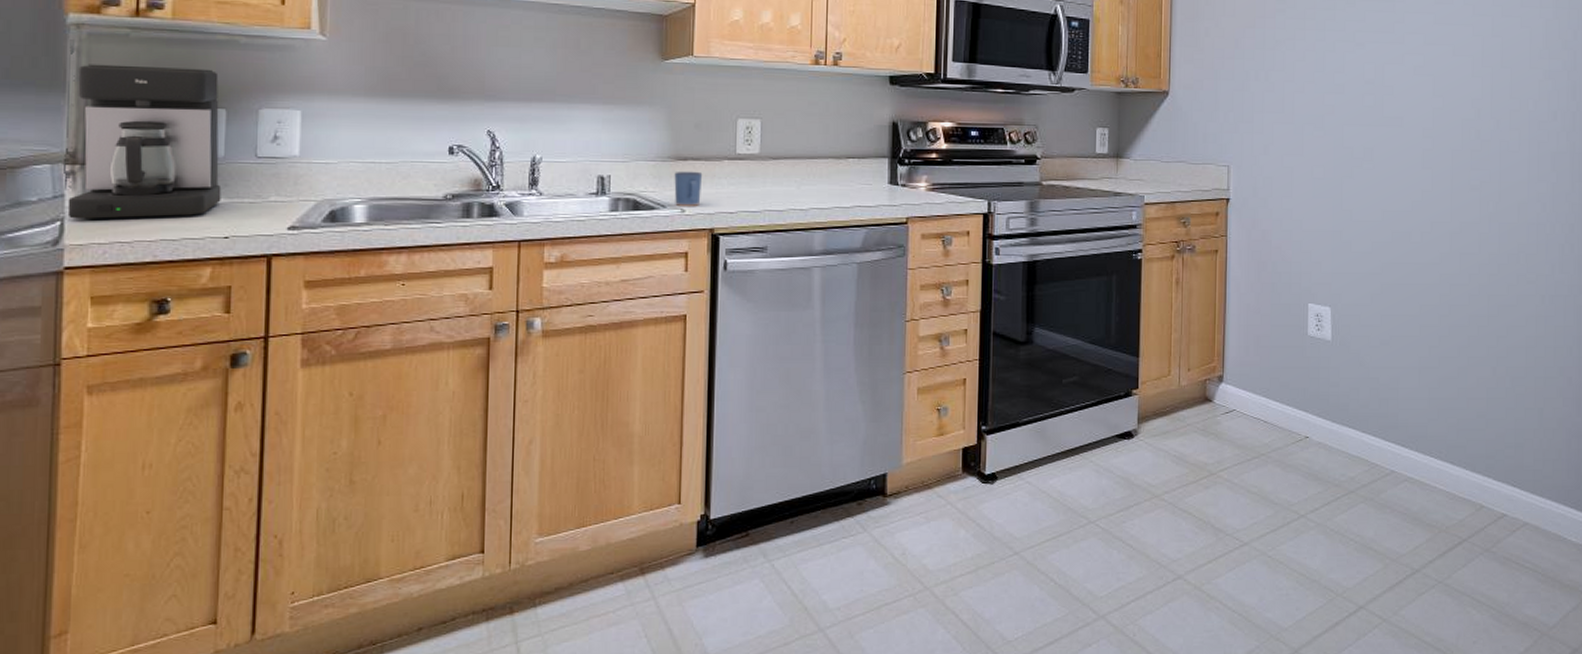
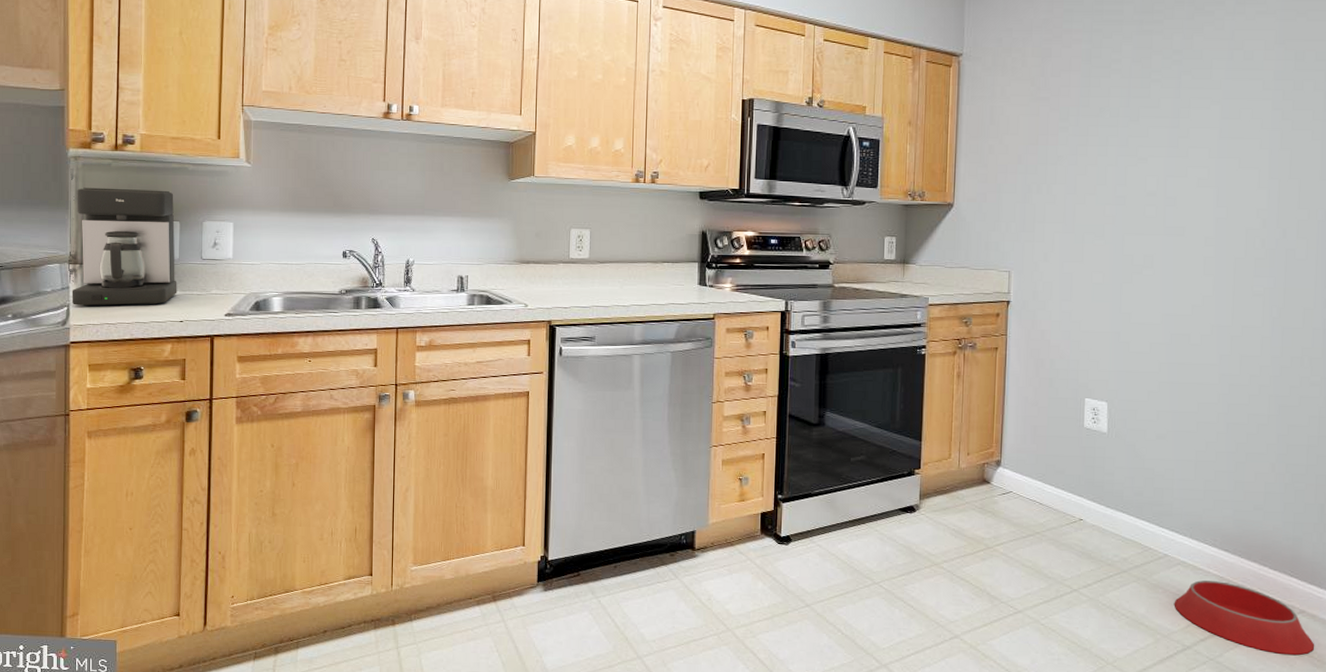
mug: present [674,171,703,206] -> none [519,272,542,302]
pet bowl: none [1402,496,1538,571] -> present [1174,580,1314,655]

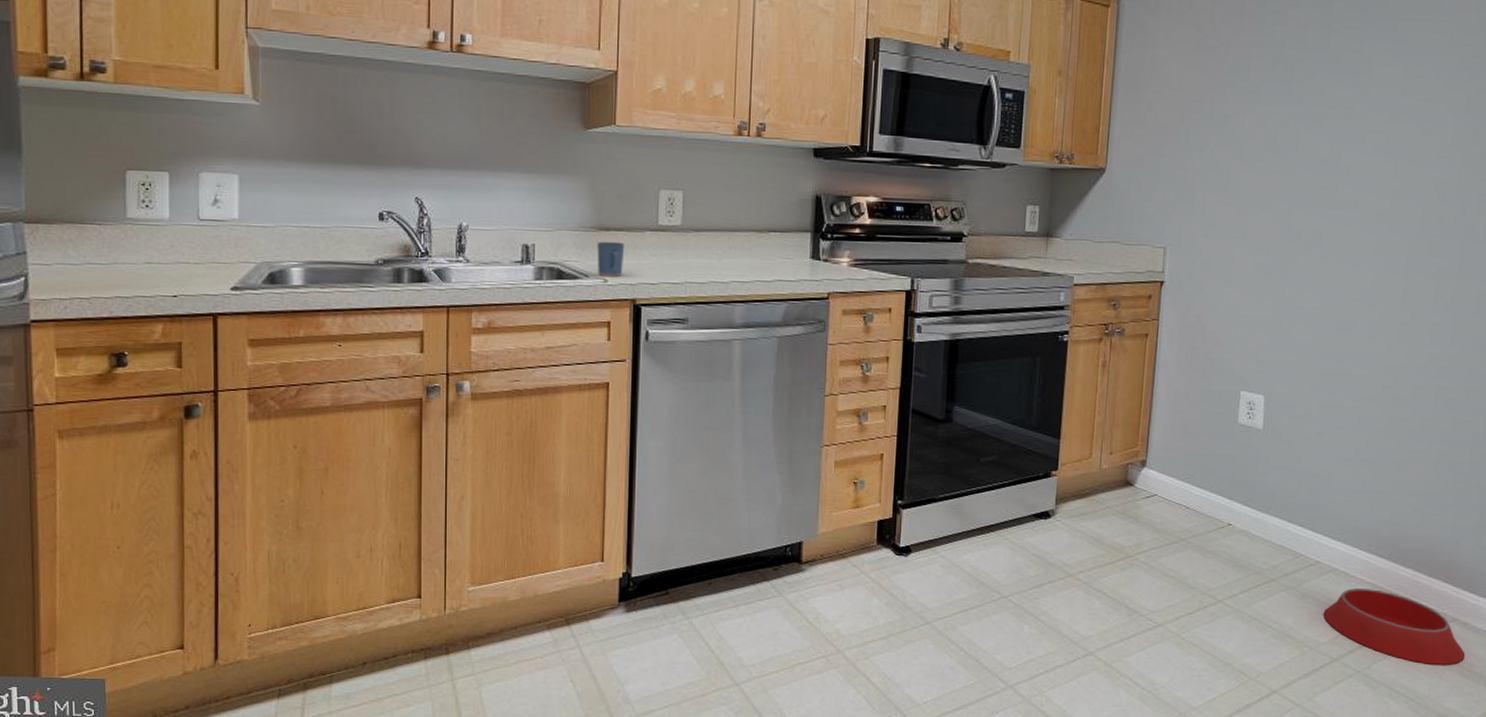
coffee maker: present [71,187,177,306] -> none [30,126,169,276]
mug: none [519,272,542,302] -> present [597,241,625,276]

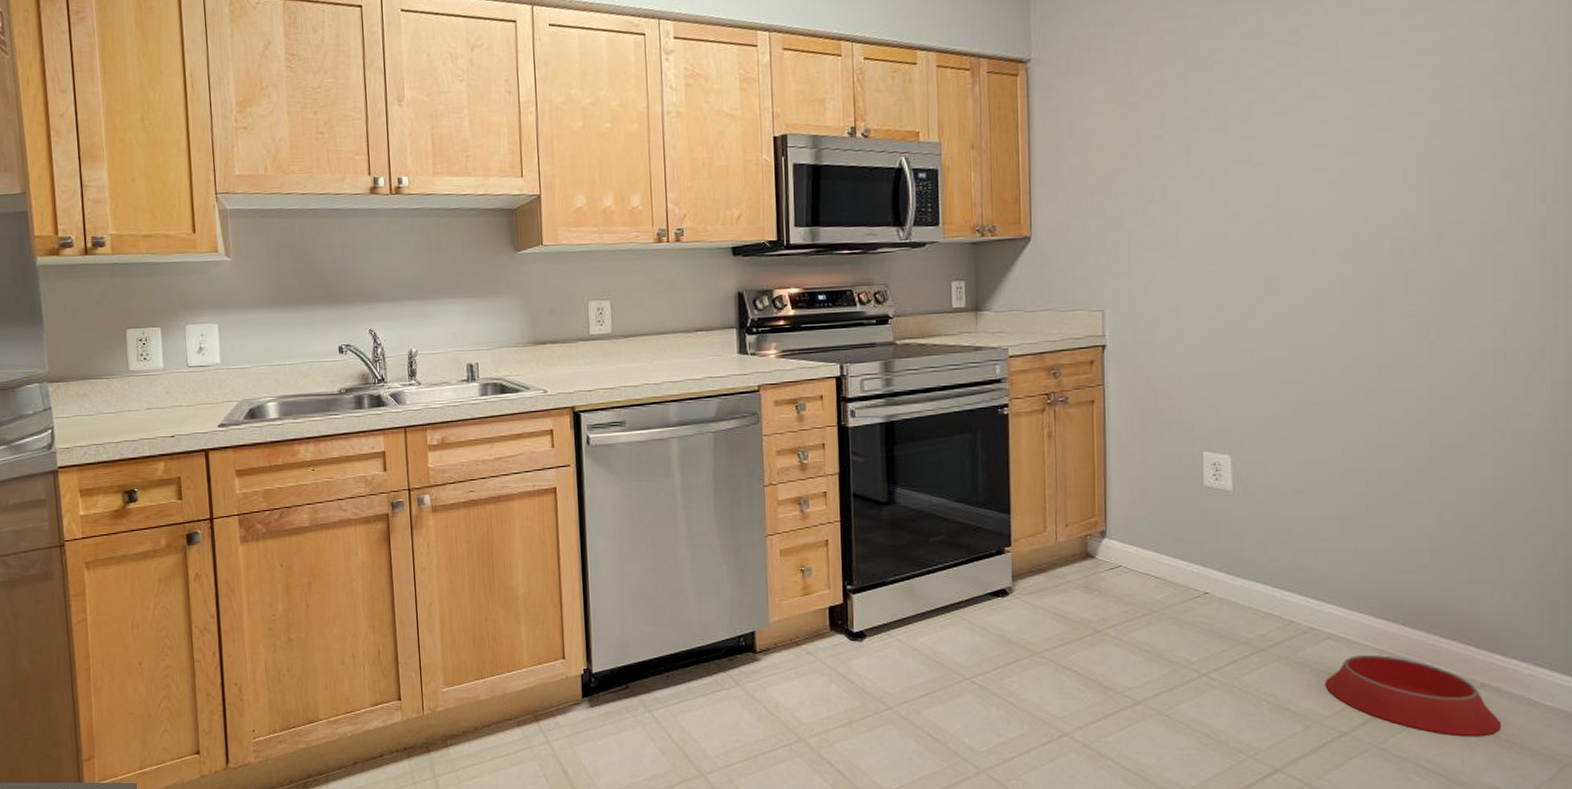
mug: present [597,241,625,276] -> none [535,353,561,387]

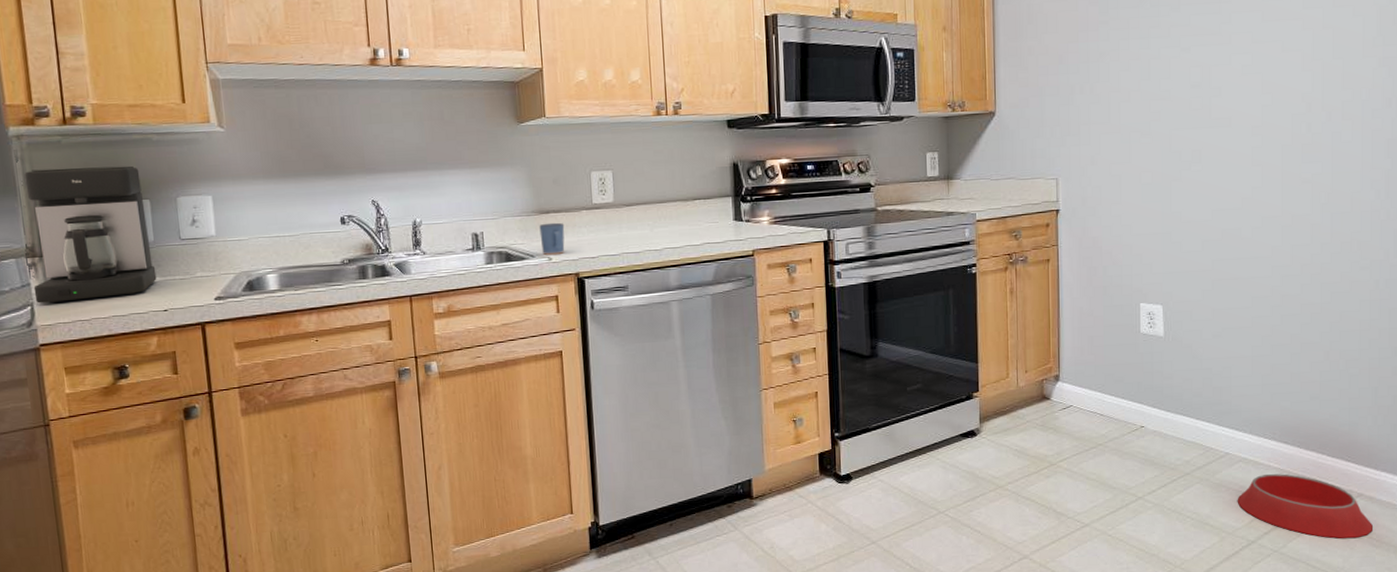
coffee maker: none [49,294,165,427] -> present [24,165,157,303]
mug: none [535,353,561,387] -> present [539,222,565,255]

